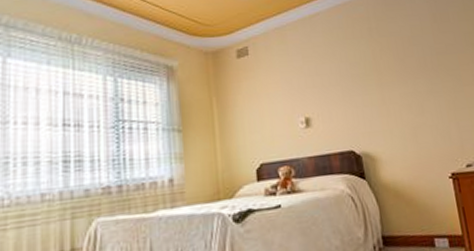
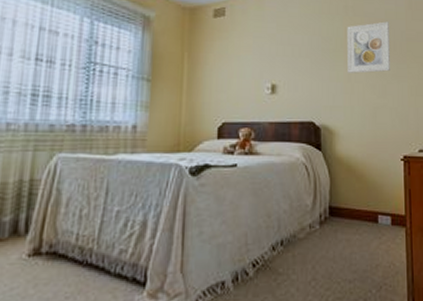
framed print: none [374,38,424,96] -> present [347,21,390,74]

